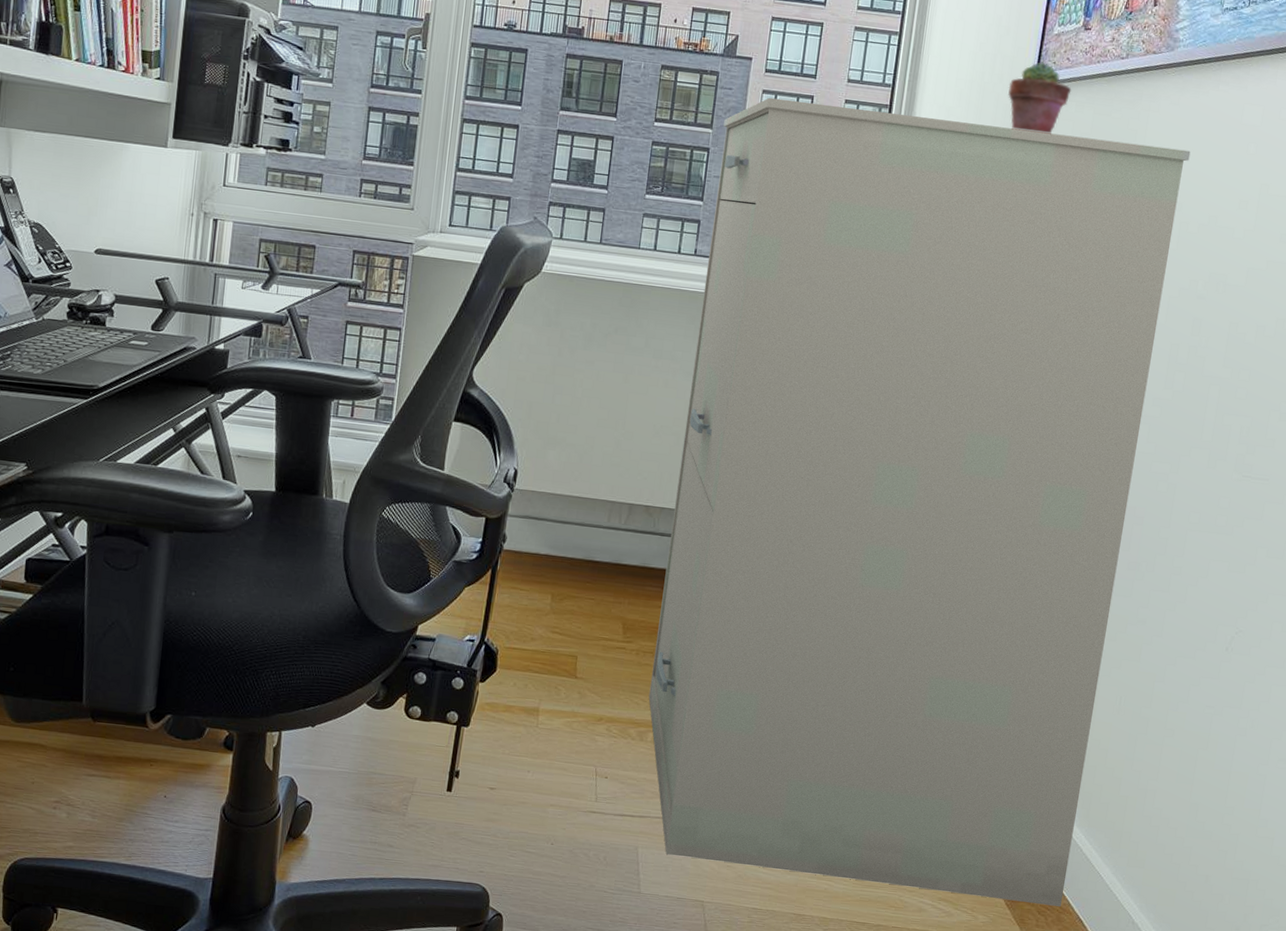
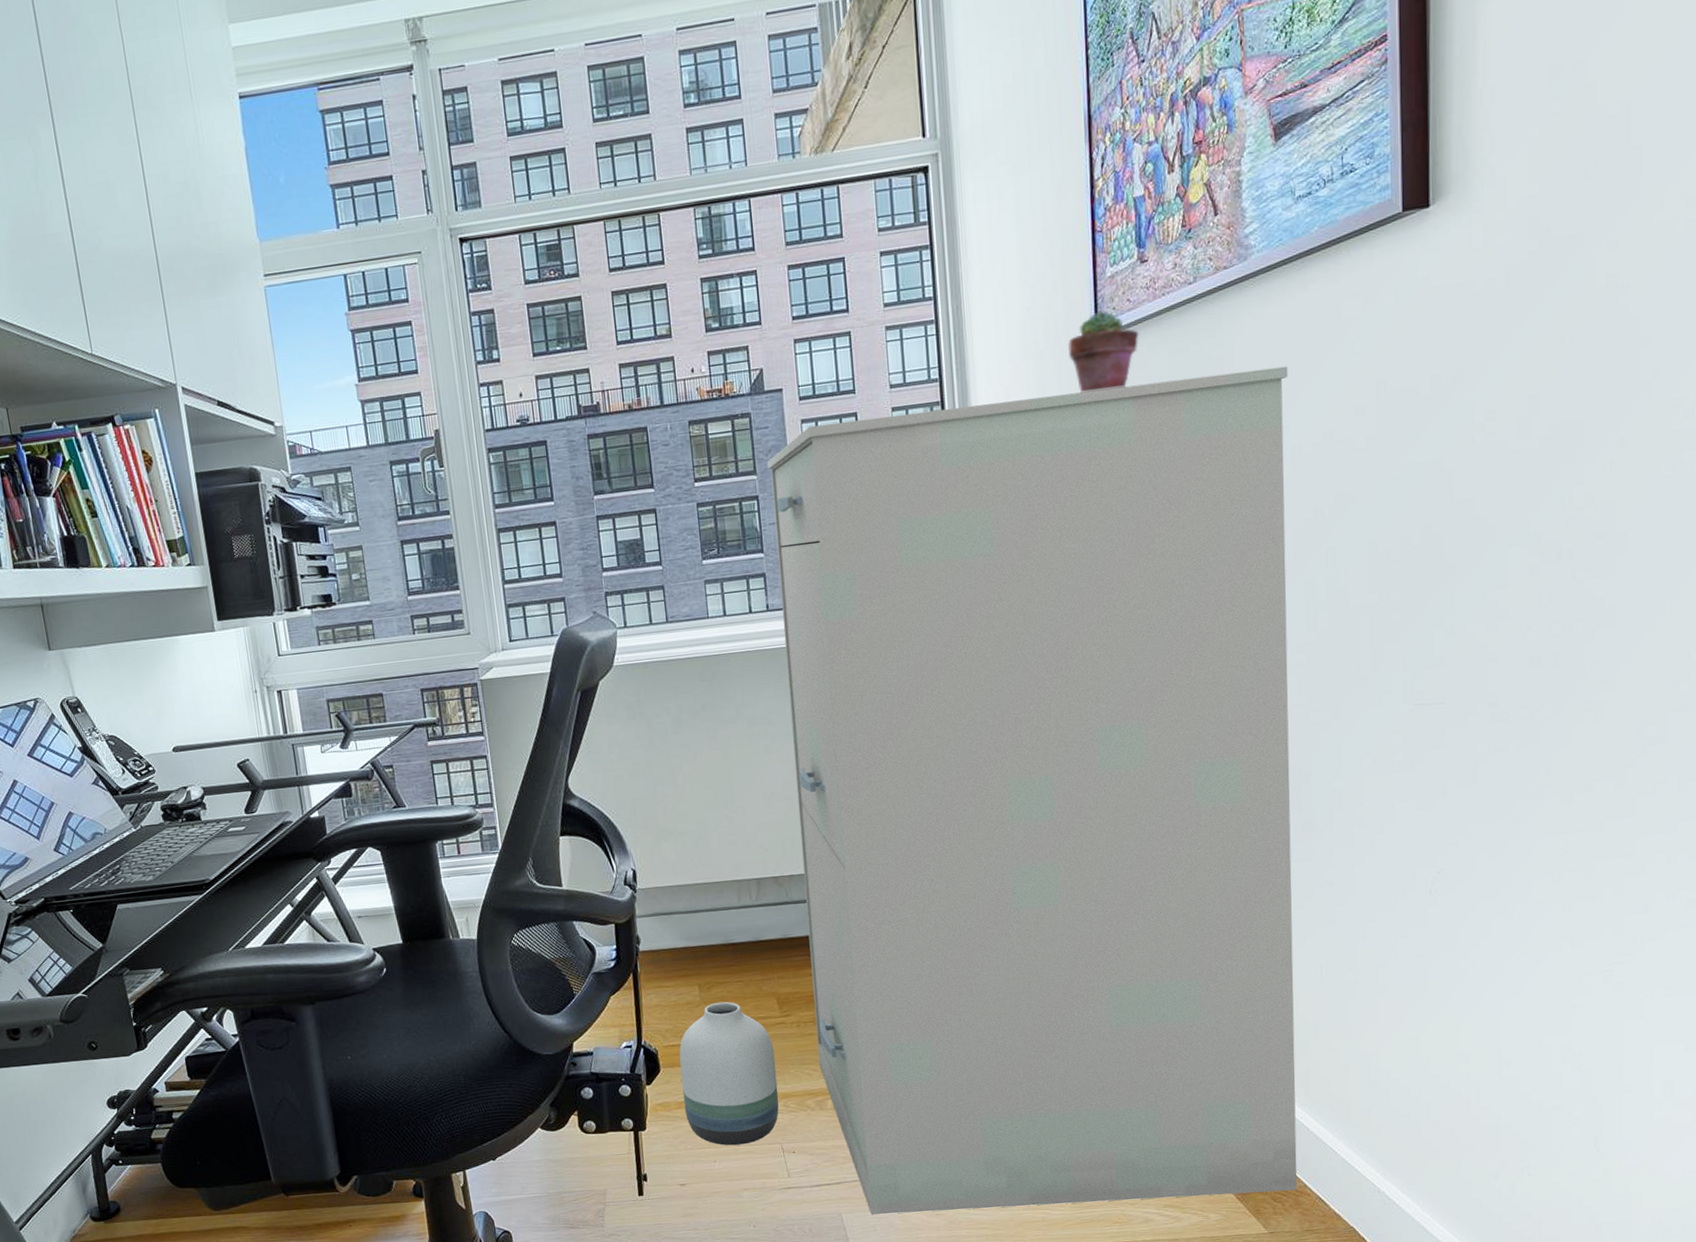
vase: none [510,615,610,761] -> present [679,1001,779,1146]

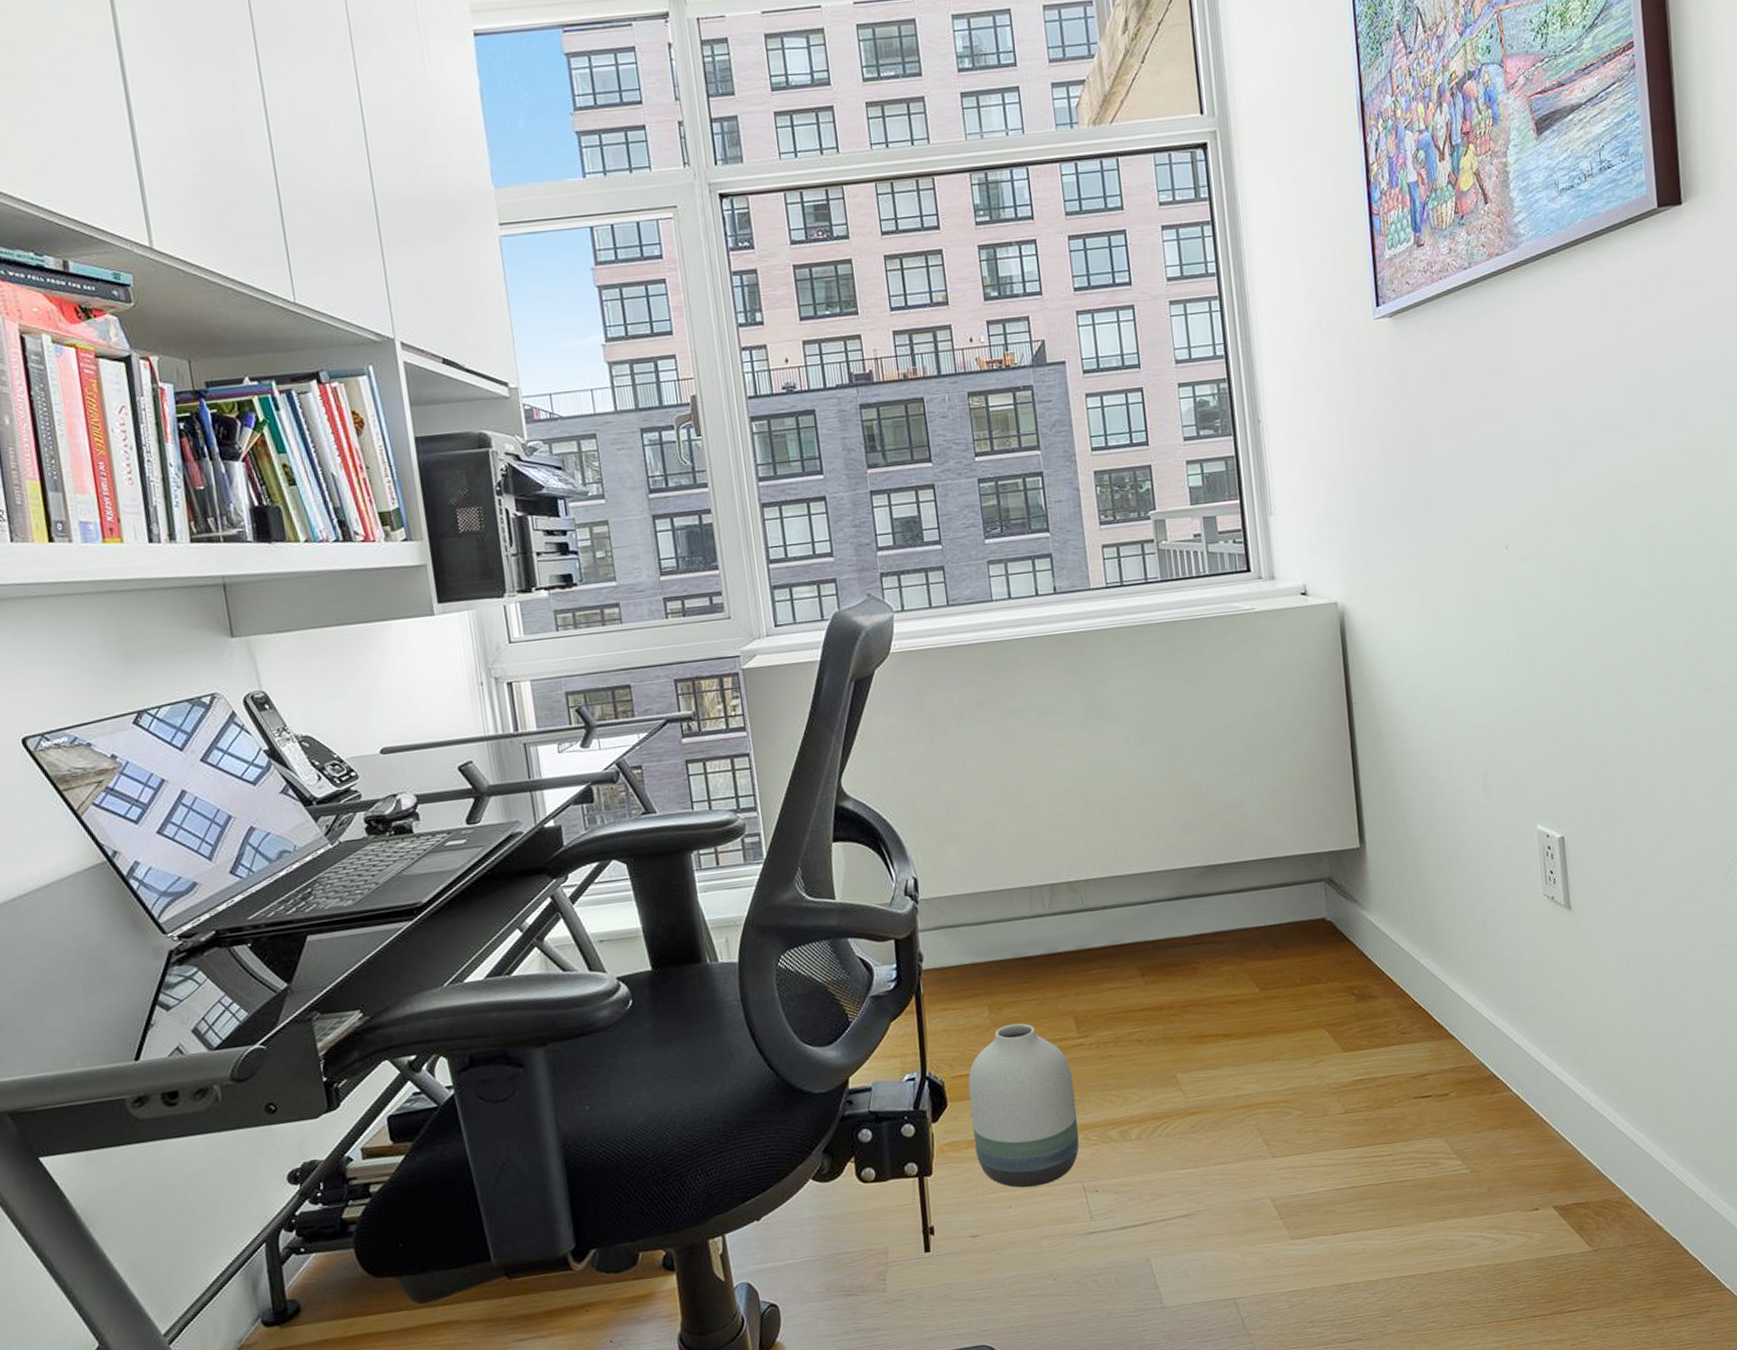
filing cabinet: present [767,366,1298,1215] -> none [1051,352,1618,1258]
potted succulent: present [1067,310,1139,394] -> none [1350,292,1419,374]

